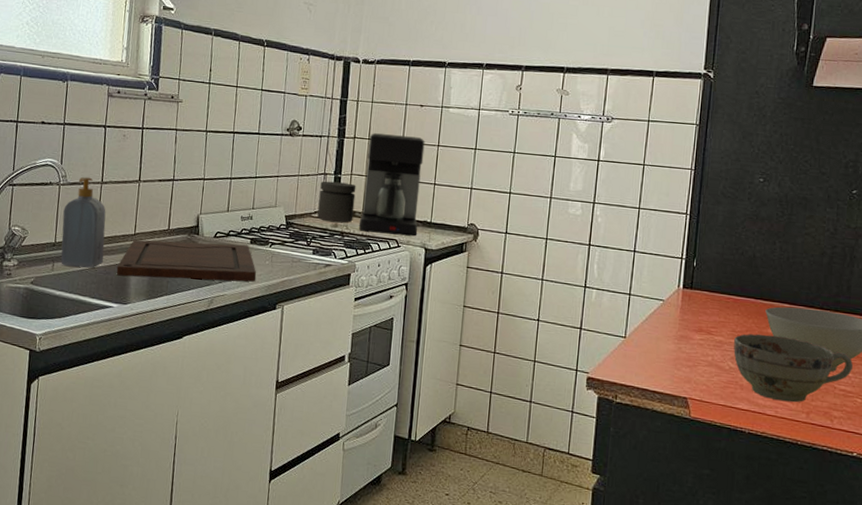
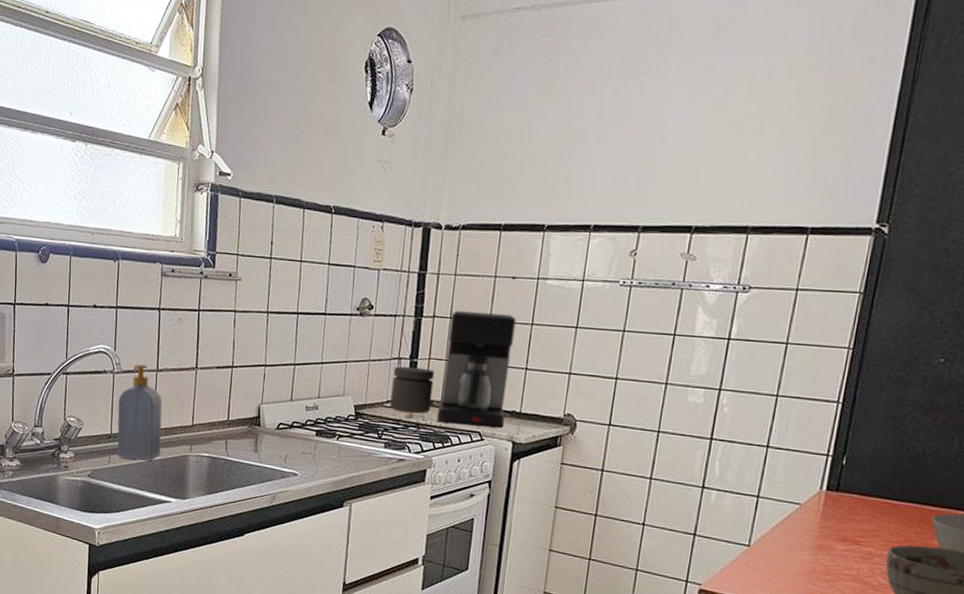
cutting board: present [116,239,257,282] -> none [174,431,322,478]

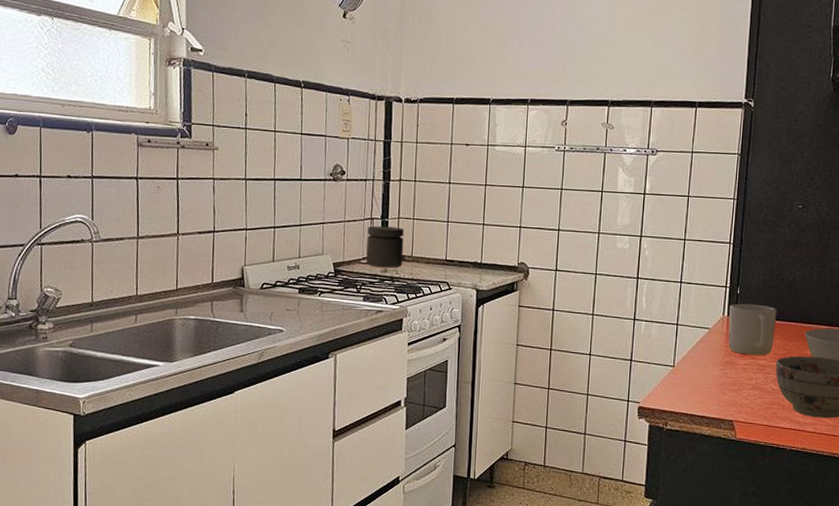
soap bottle: present [117,364,162,461] -> none [98,232,146,327]
coffee maker: present [437,311,517,429] -> none [409,175,472,278]
mug: none [823,476,896,542] -> present [728,303,777,356]

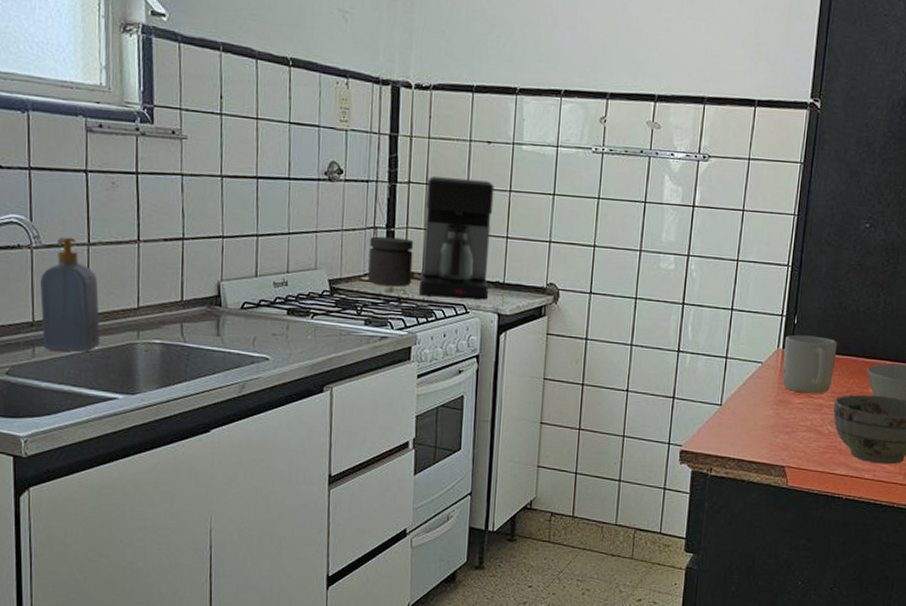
soap bottle: none [98,232,146,327] -> present [40,236,101,352]
coffee maker: none [409,175,472,278] -> present [419,176,495,300]

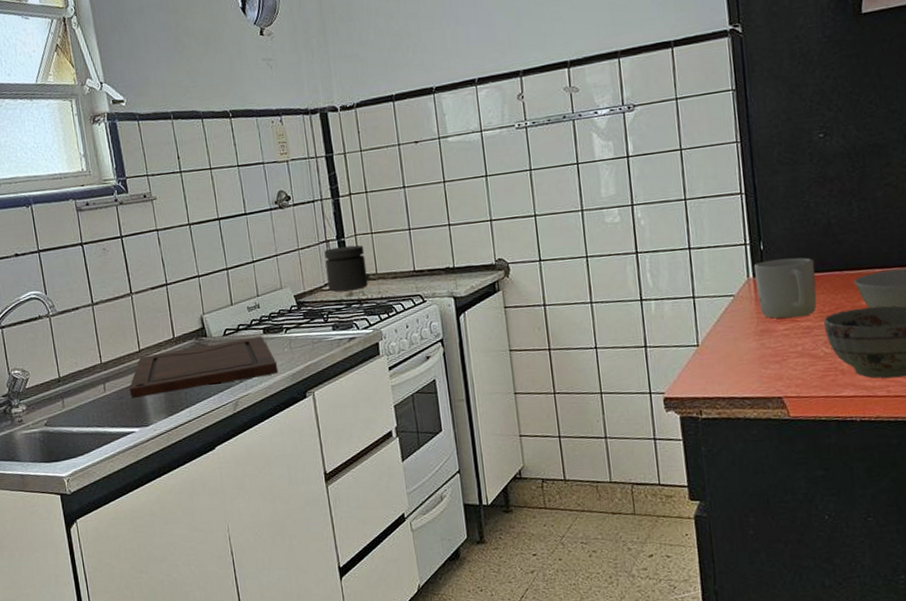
soap bottle: present [40,236,101,352] -> none [59,301,114,400]
cutting board: none [118,314,297,362] -> present [129,336,279,398]
coffee maker: present [419,176,495,300] -> none [366,177,441,294]

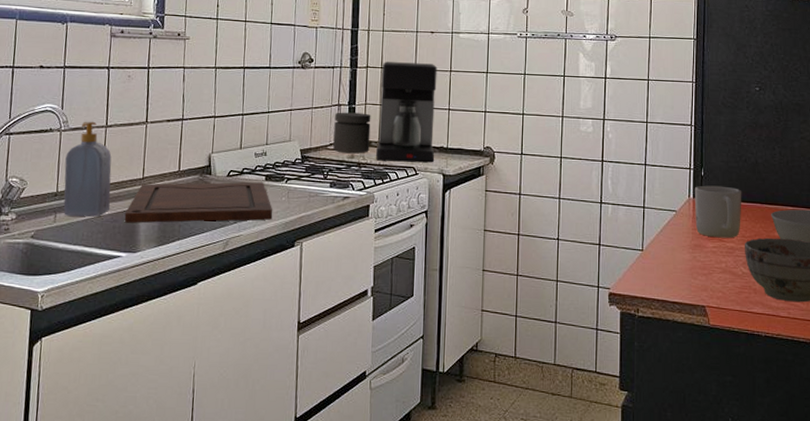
soap bottle: none [59,301,114,400] -> present [63,121,112,217]
coffee maker: none [366,177,441,294] -> present [376,62,438,163]

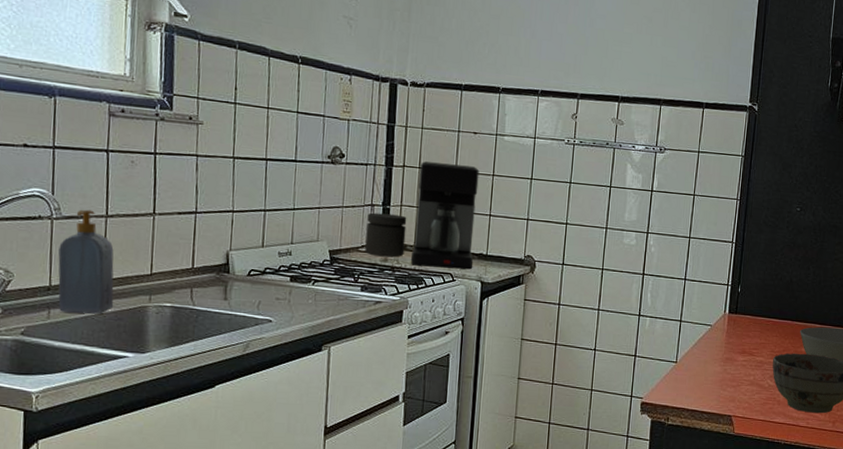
cutting board: present [124,182,273,224] -> none [130,280,298,323]
mug: present [695,185,742,238] -> none [728,301,775,353]

